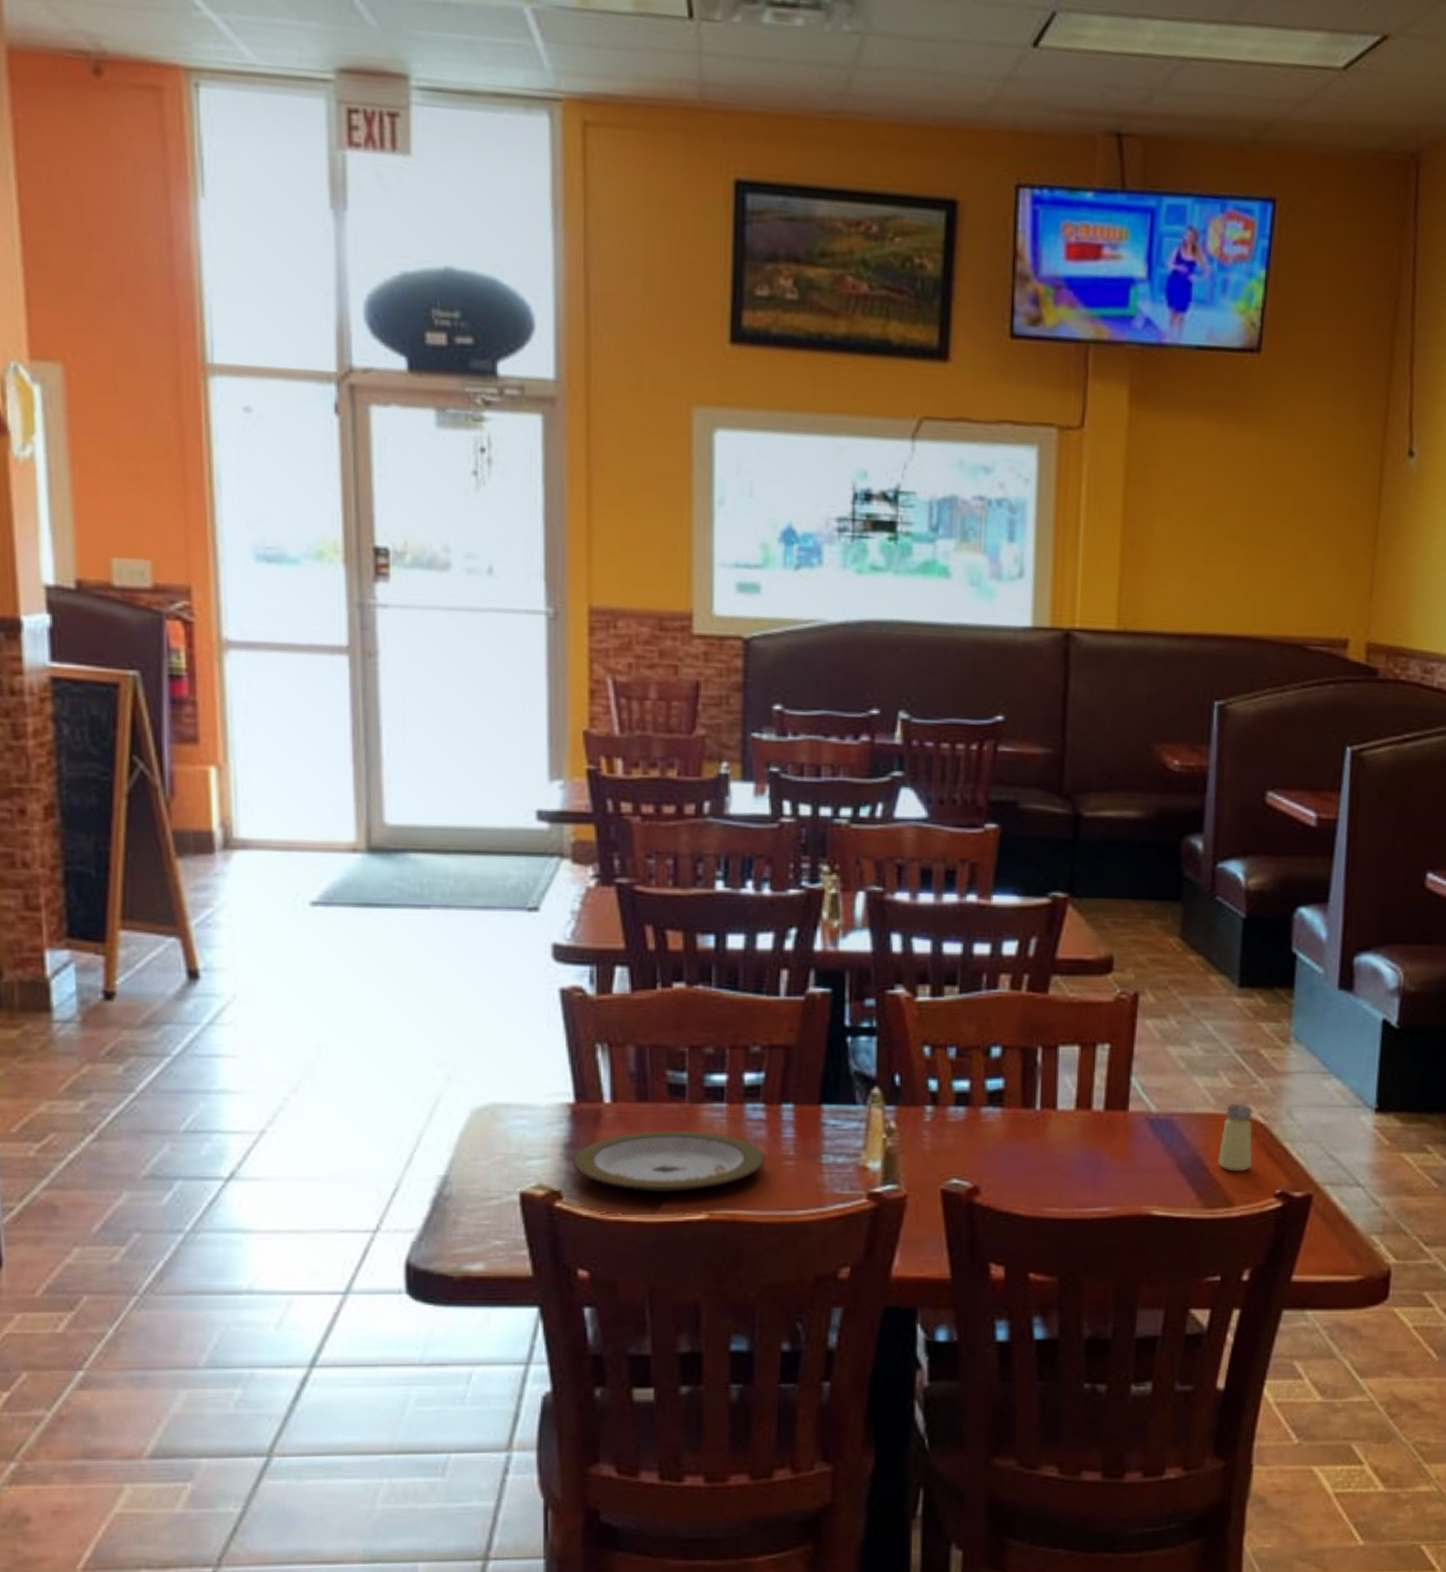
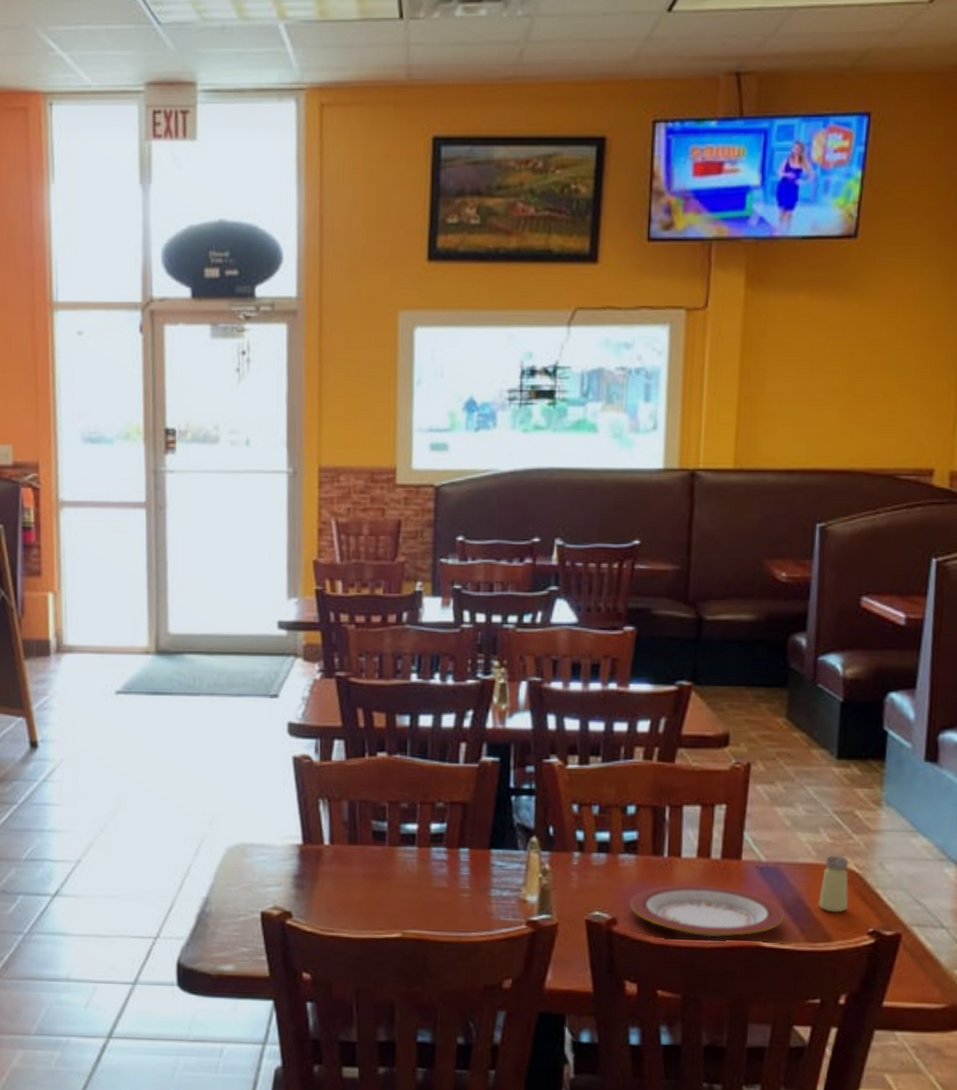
plate: present [571,1130,765,1192] -> none [299,867,446,916]
plate: none [995,1142,1179,1206] -> present [629,884,785,938]

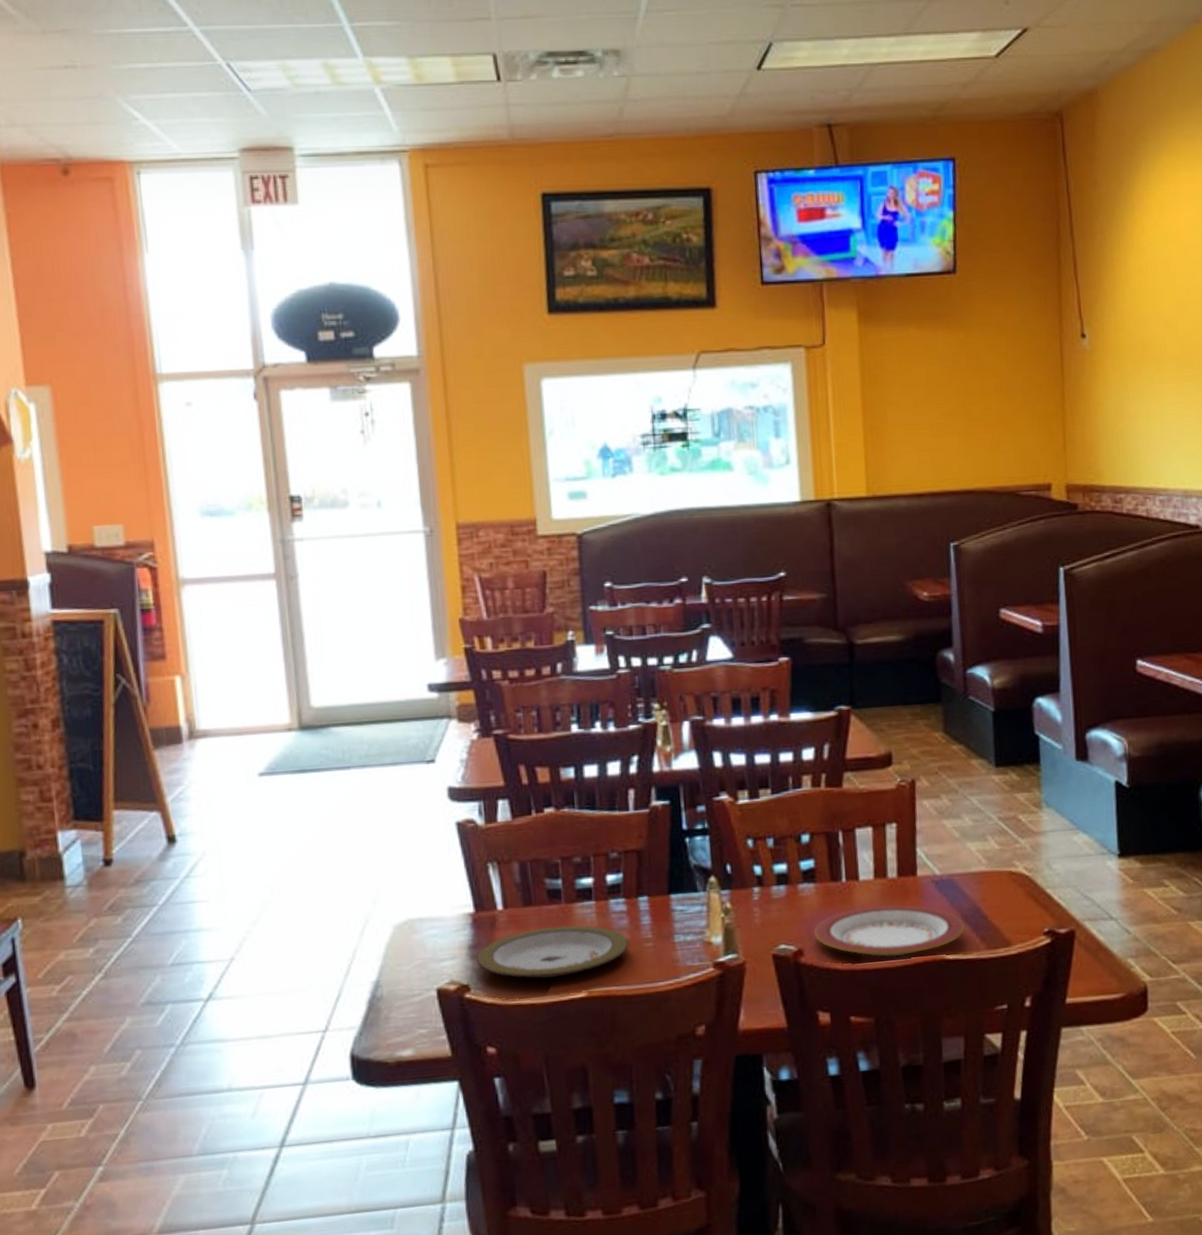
plate: none [299,867,446,916] -> present [475,925,629,979]
saltshaker: present [818,855,849,913] -> none [994,861,1022,917]

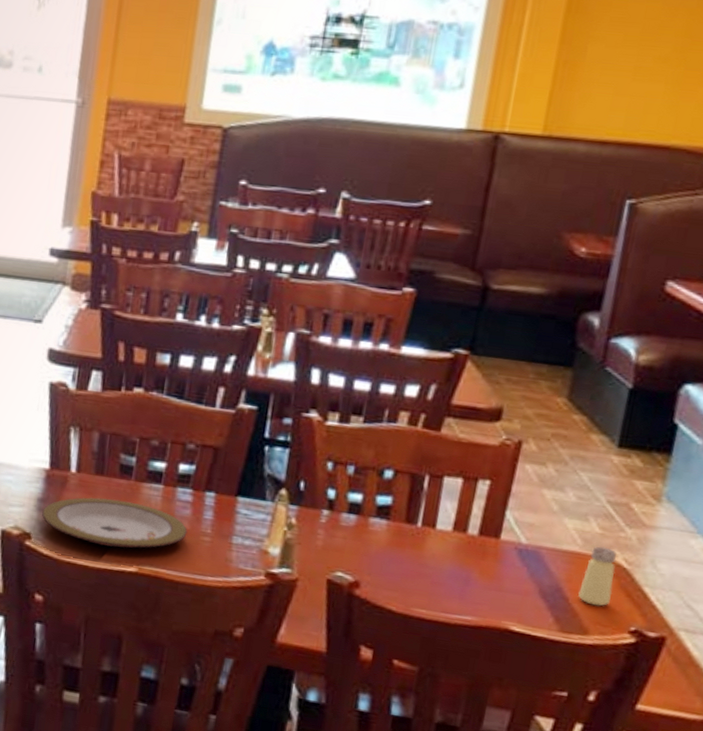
plate: present [814,904,964,957] -> none [375,555,541,616]
saltshaker: none [994,861,1022,917] -> present [578,546,617,607]

